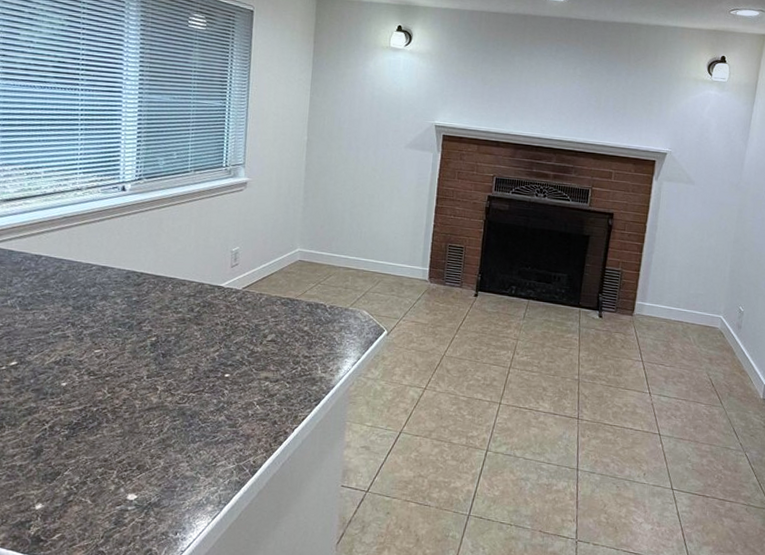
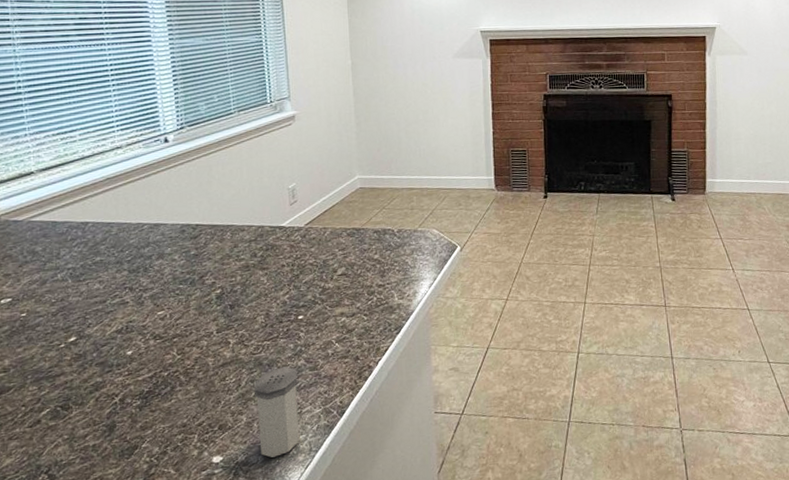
salt shaker: none [173,420,217,504] -> present [254,366,300,458]

